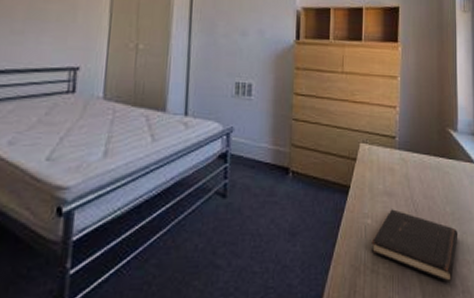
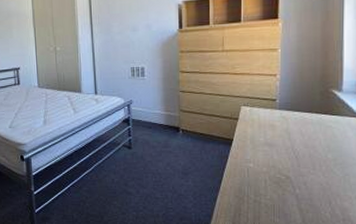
hardcover book: present [371,209,458,283] -> none [253,156,340,212]

